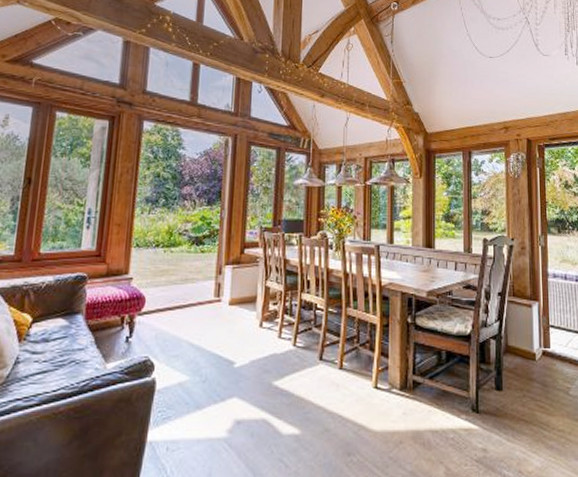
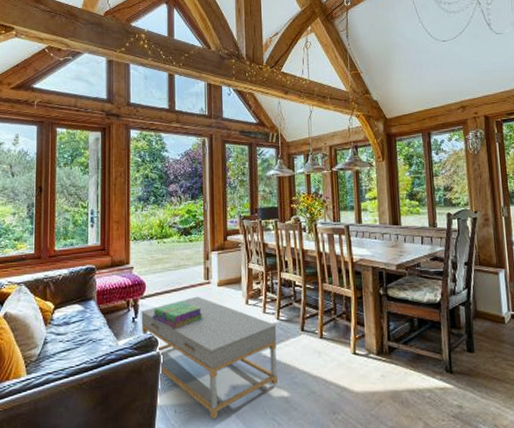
coffee table: none [135,315,292,459] -> present [141,296,279,419]
stack of books: none [149,319,210,352] -> present [152,300,203,329]

